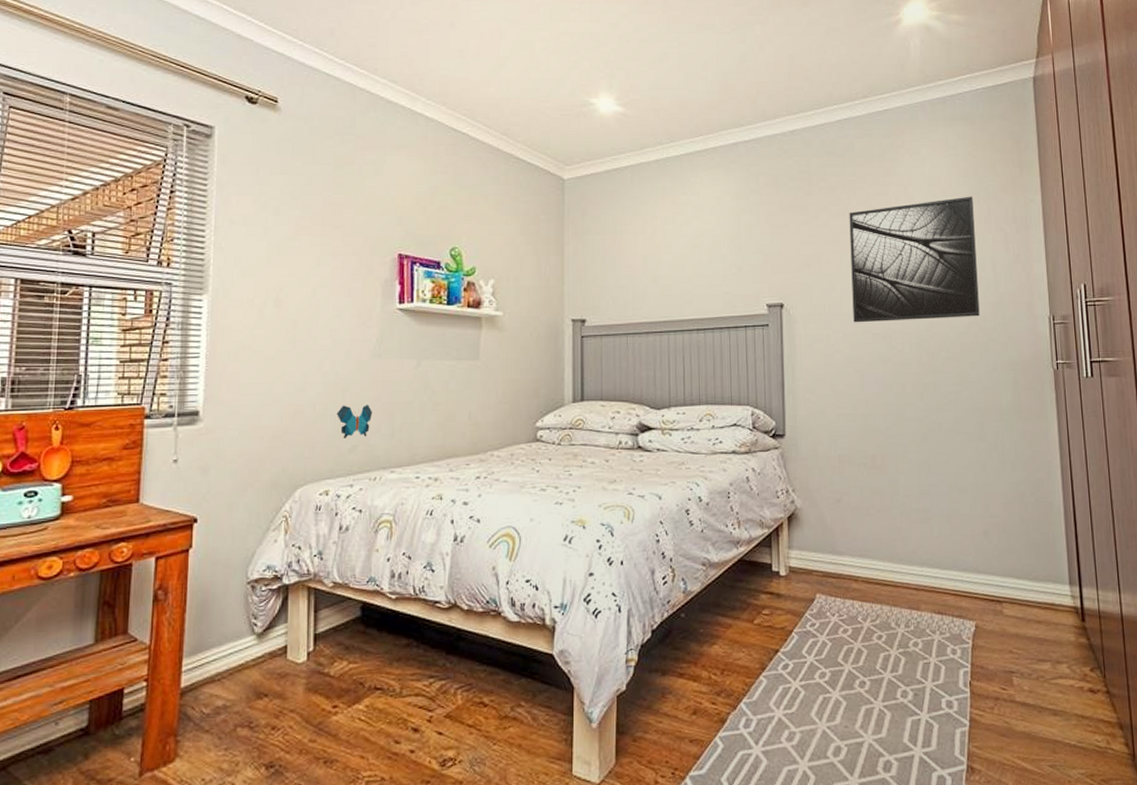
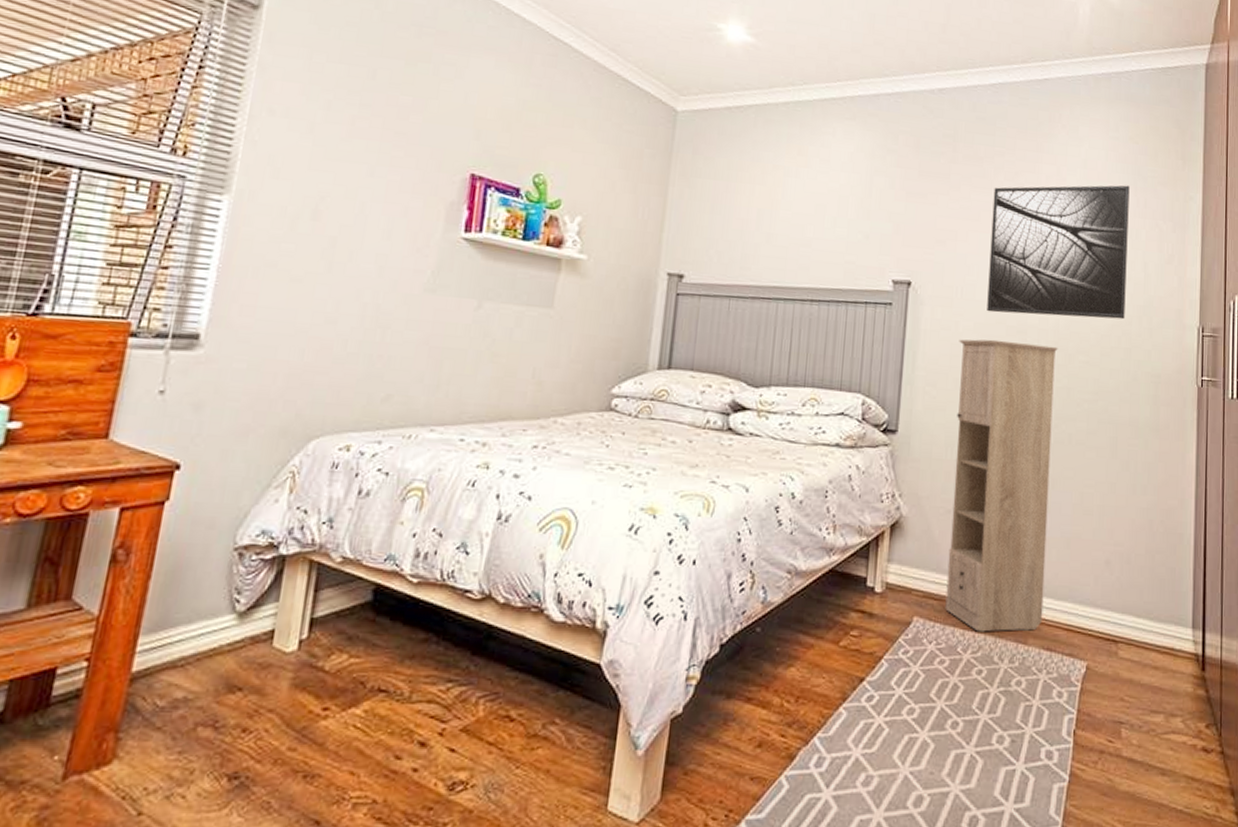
decorative butterfly: present [336,405,373,438] -> none [372,345,417,385]
storage cabinet: none [831,346,932,603] -> present [945,339,1058,632]

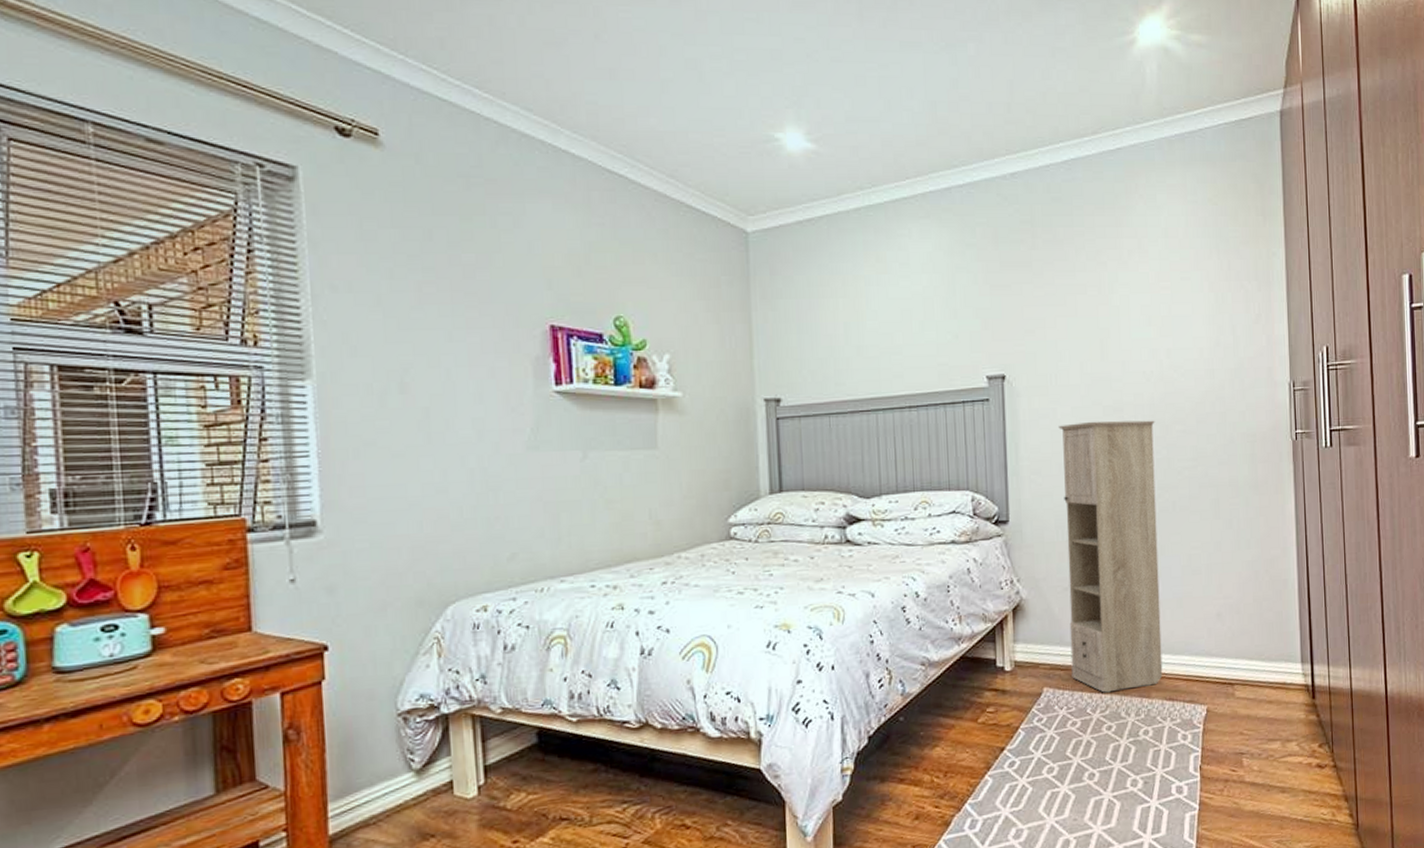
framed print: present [987,185,1130,320] -> none [1077,249,1217,395]

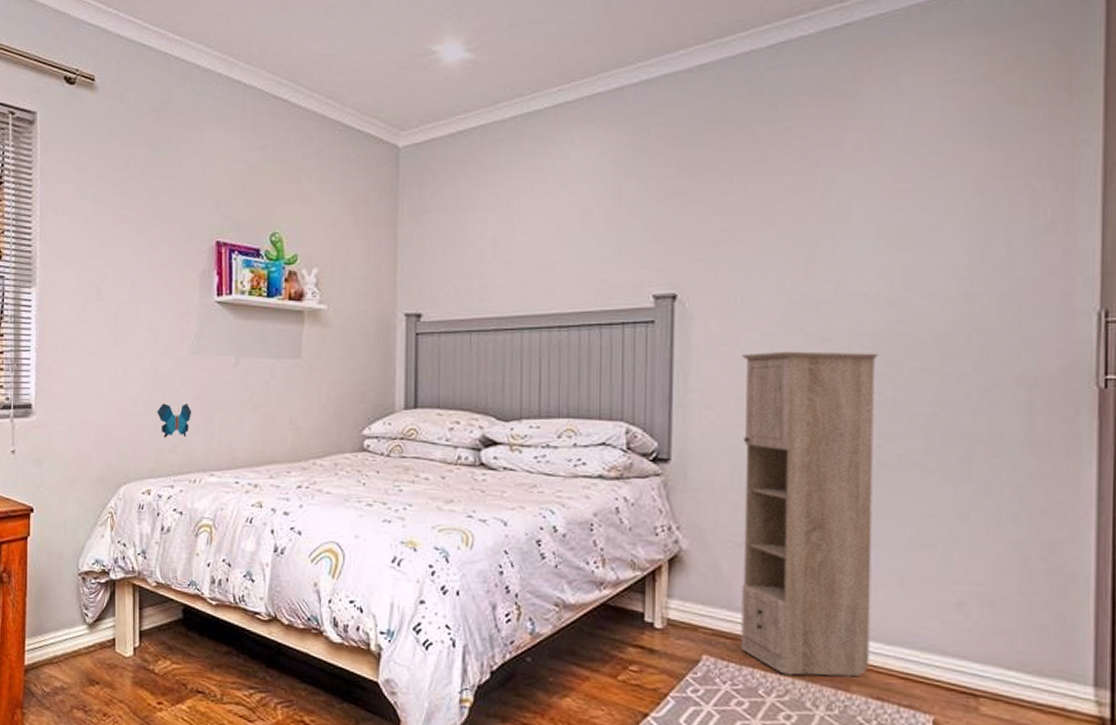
decorative butterfly: none [489,505,534,546] -> present [157,403,192,438]

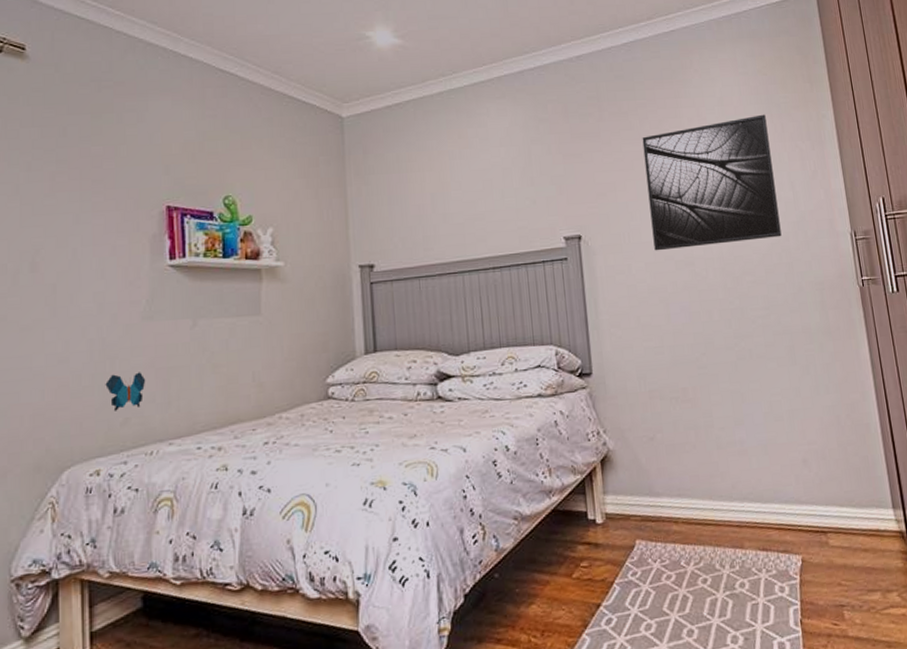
storage cabinet: present [740,351,879,677] -> none [634,272,754,544]
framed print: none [777,139,981,320] -> present [642,114,782,251]

